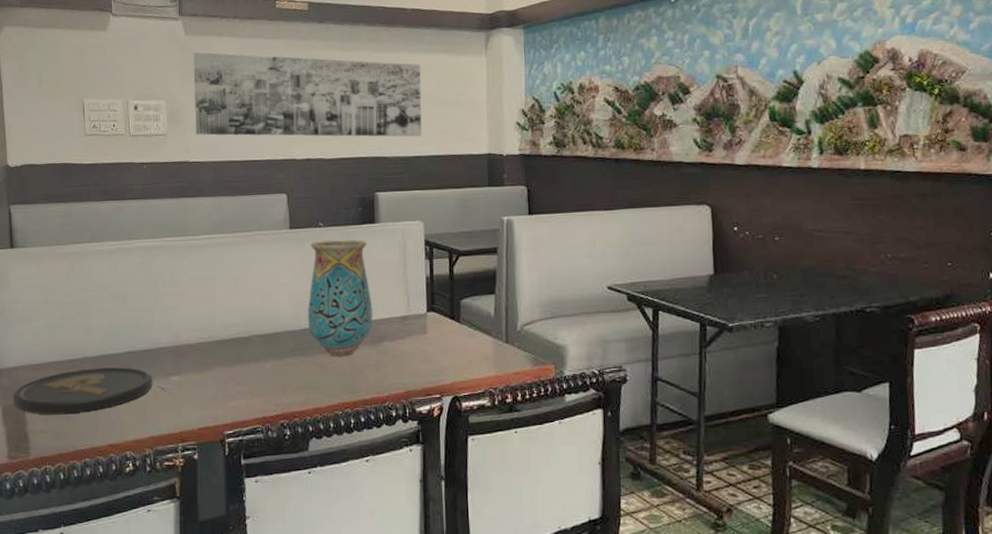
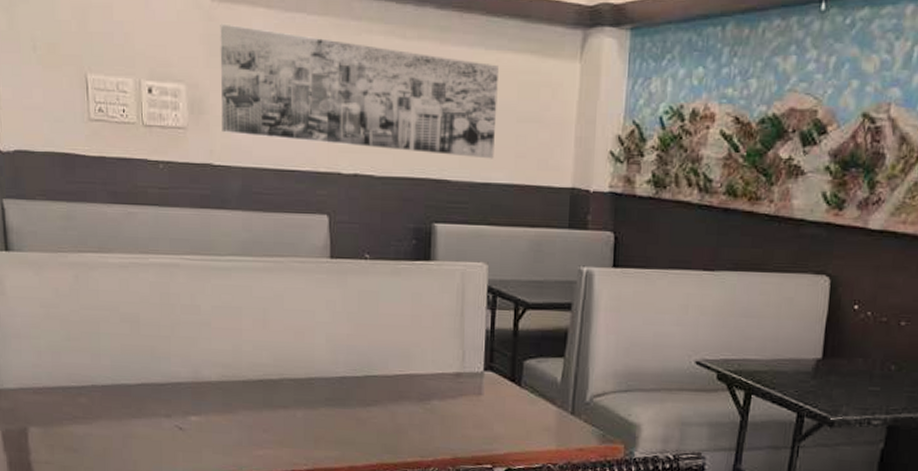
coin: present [13,367,153,414] -> none [13,398,169,446]
vase: present [307,239,373,356] -> none [346,275,422,412]

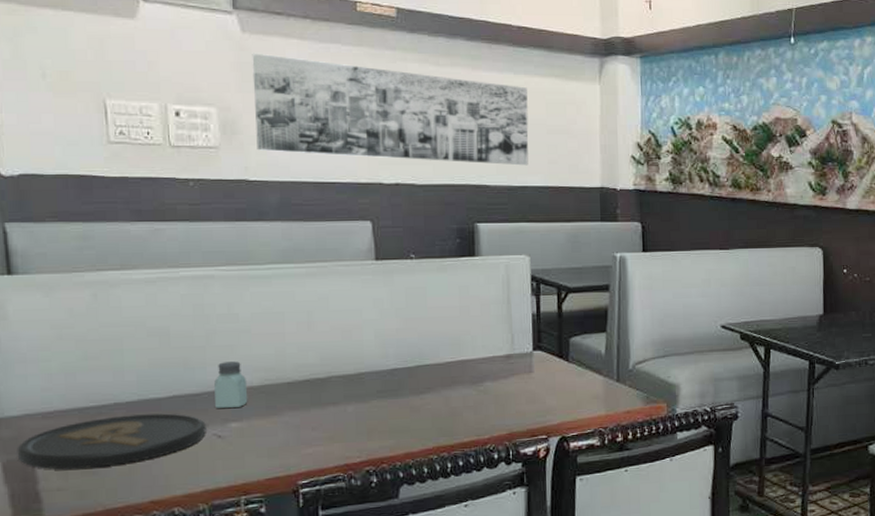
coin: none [13,398,169,446] -> present [17,413,206,470]
saltshaker: none [177,354,207,402] -> present [214,361,248,408]

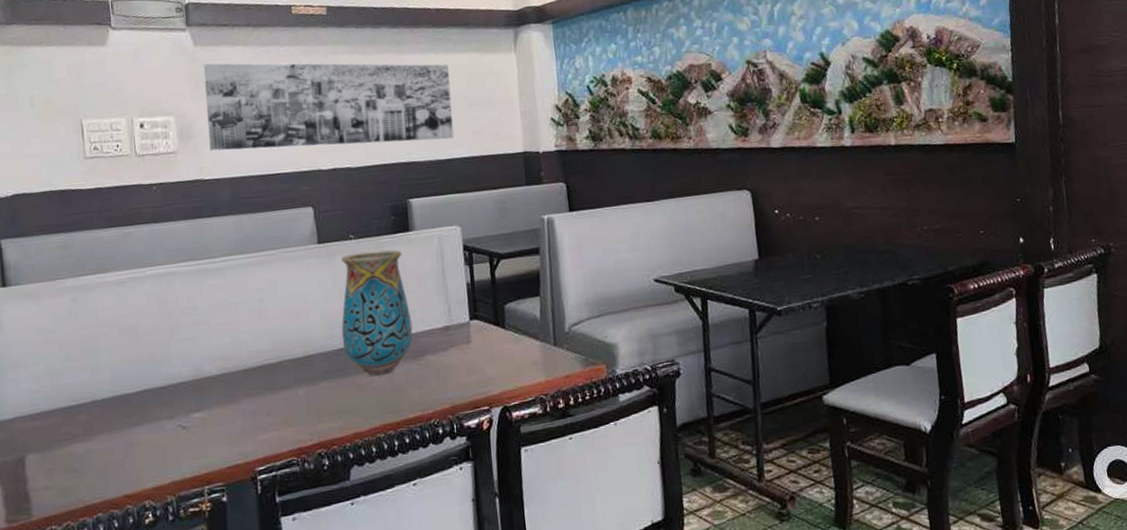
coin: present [17,413,206,470] -> none [10,407,172,469]
saltshaker: present [214,361,248,408] -> none [178,352,209,400]
vase: none [396,272,473,398] -> present [341,249,413,376]

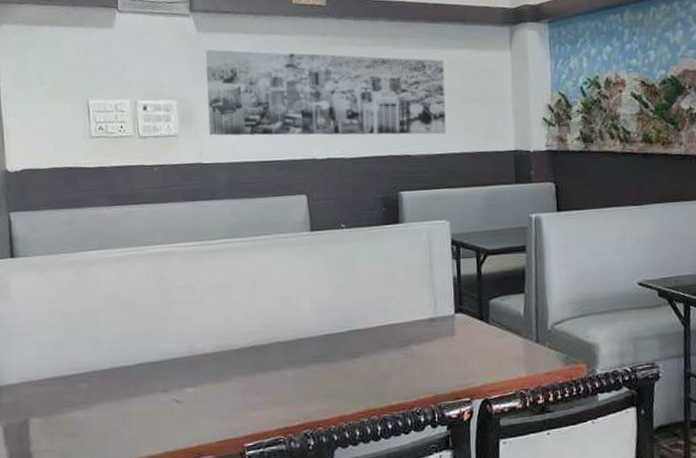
vase: present [341,249,413,376] -> none [330,240,399,362]

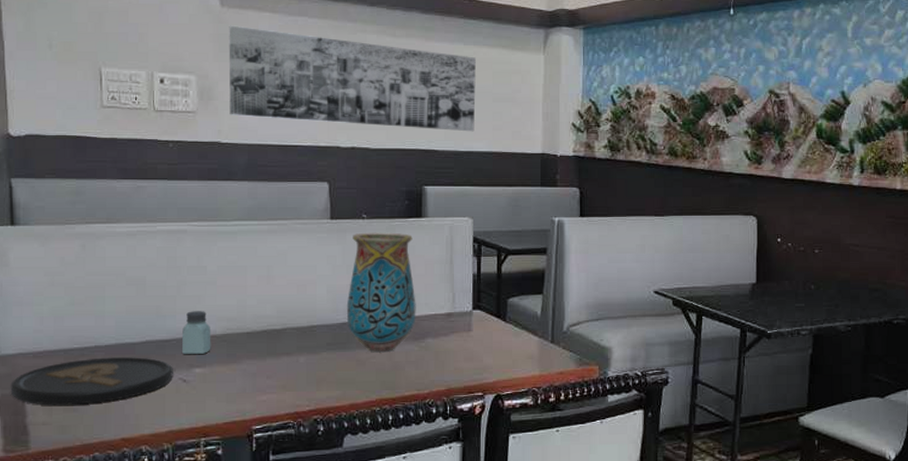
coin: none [15,380,167,433] -> present [10,357,173,405]
saltshaker: none [174,330,202,375] -> present [182,311,211,355]
vase: none [330,240,399,362] -> present [346,232,416,352]

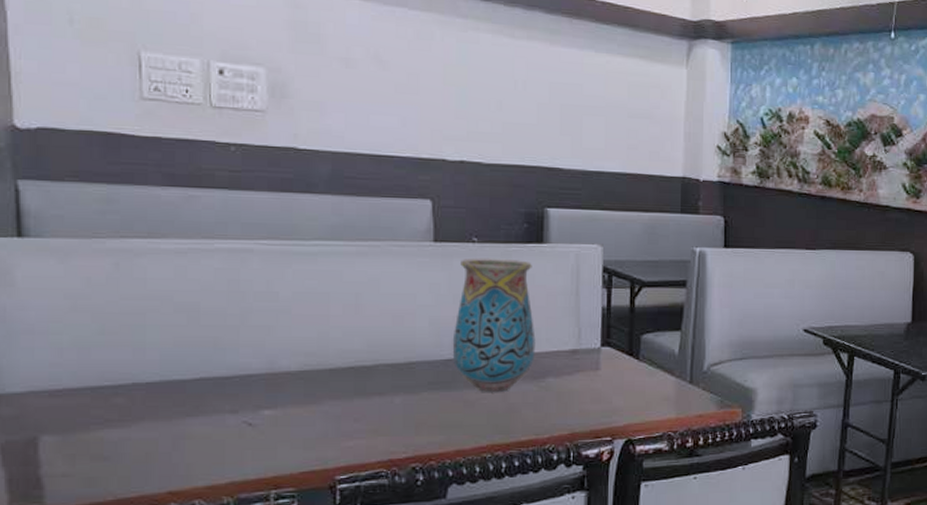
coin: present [10,357,173,405] -> none [18,397,235,454]
saltshaker: present [182,311,211,355] -> none [247,344,285,395]
wall art: present [228,25,476,132] -> none [307,11,609,150]

